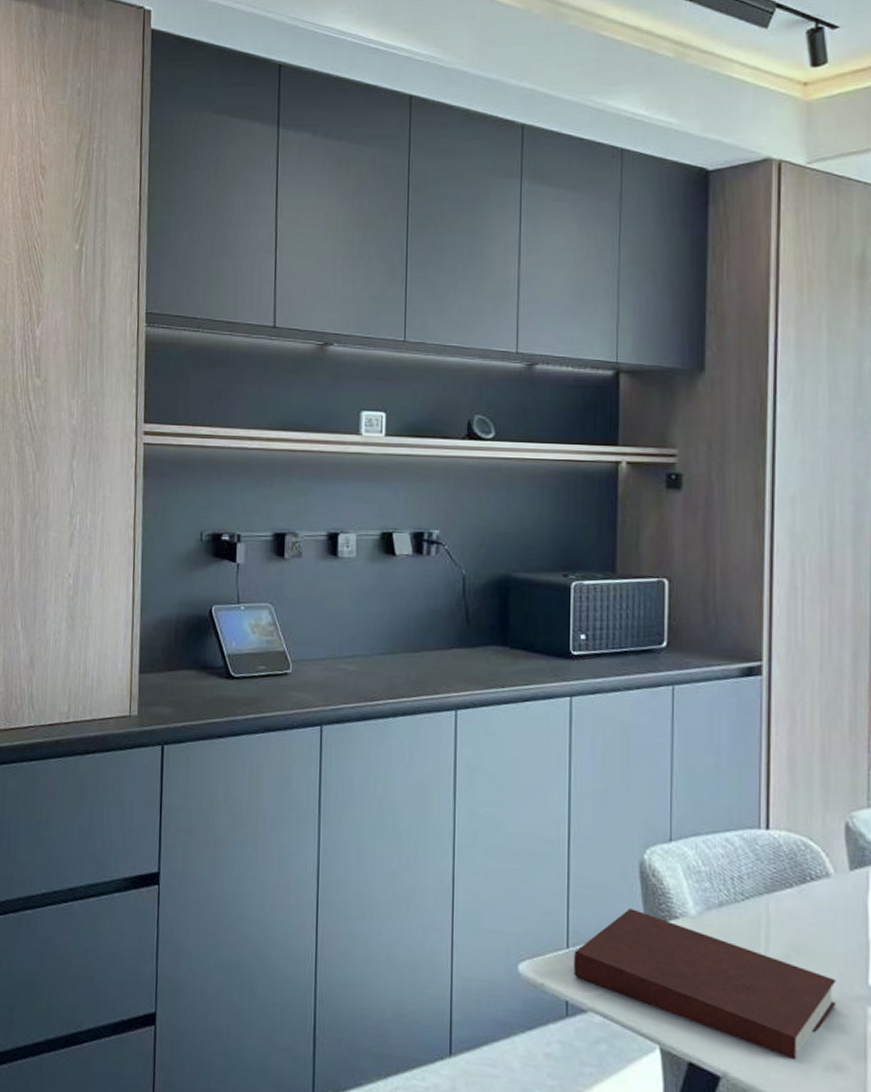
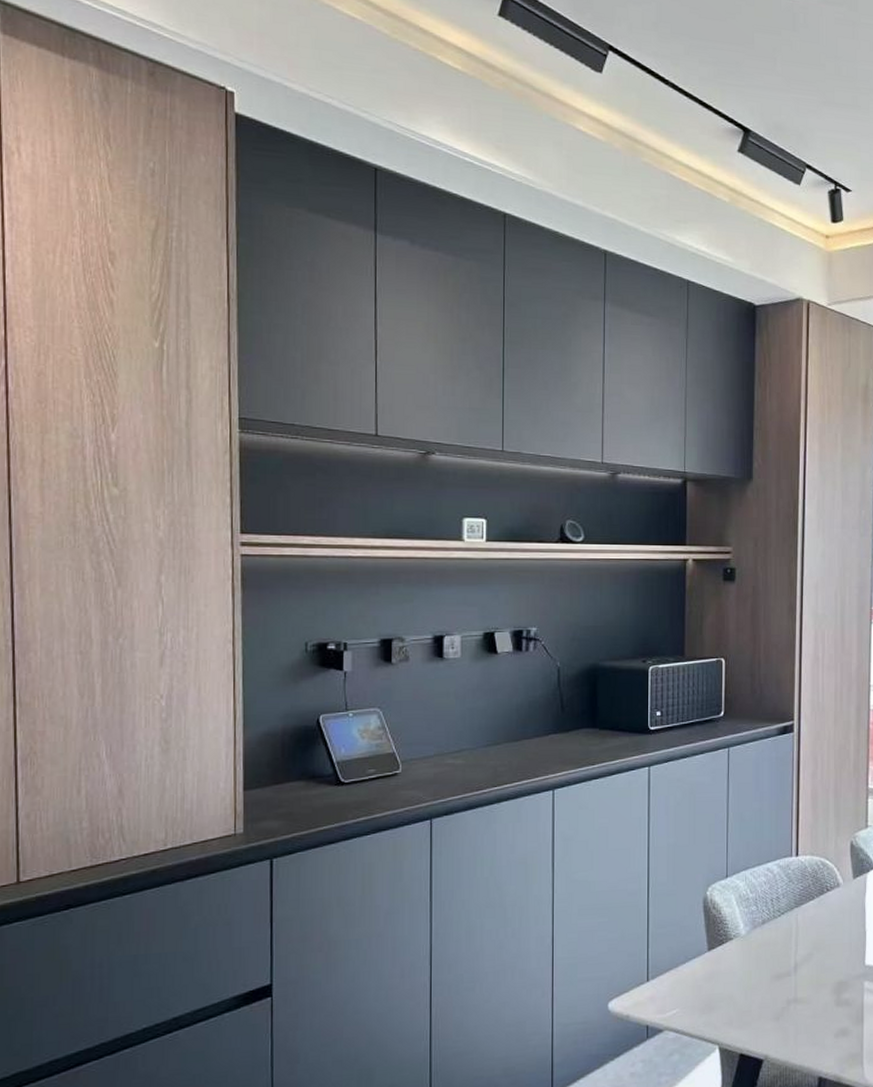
notebook: present [573,908,837,1059] -> none [652,938,844,1034]

